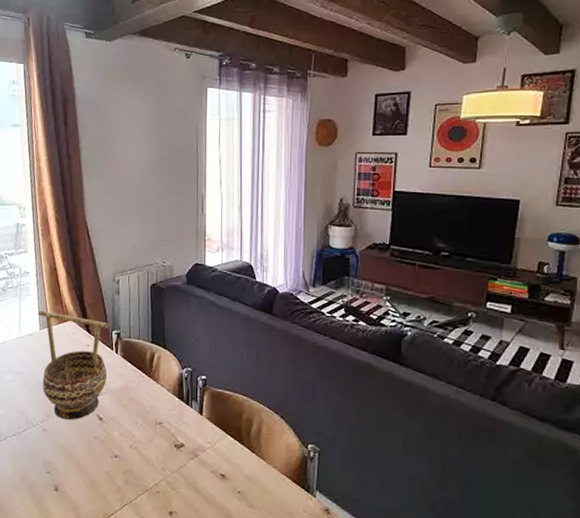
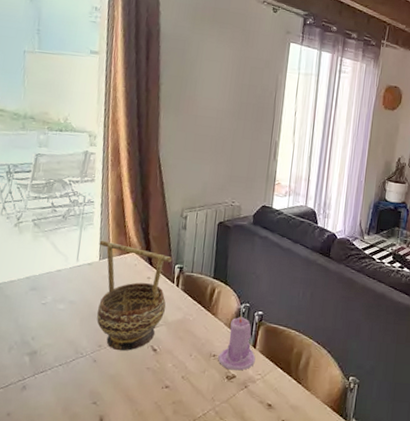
candle: none [164,380,203,439] -> present [218,315,256,371]

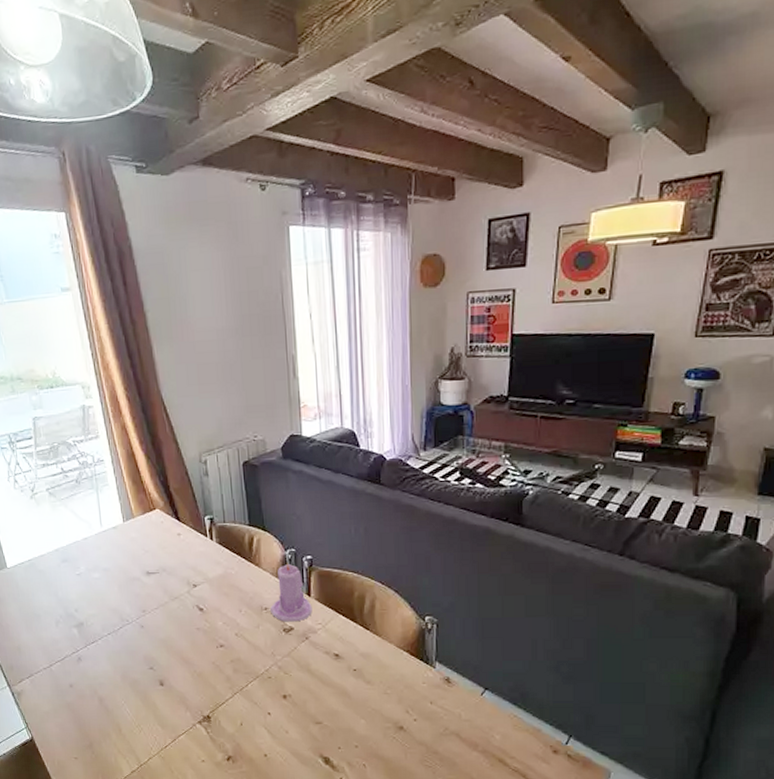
decorative bowl: present [96,240,173,351] -> none [119,500,204,614]

